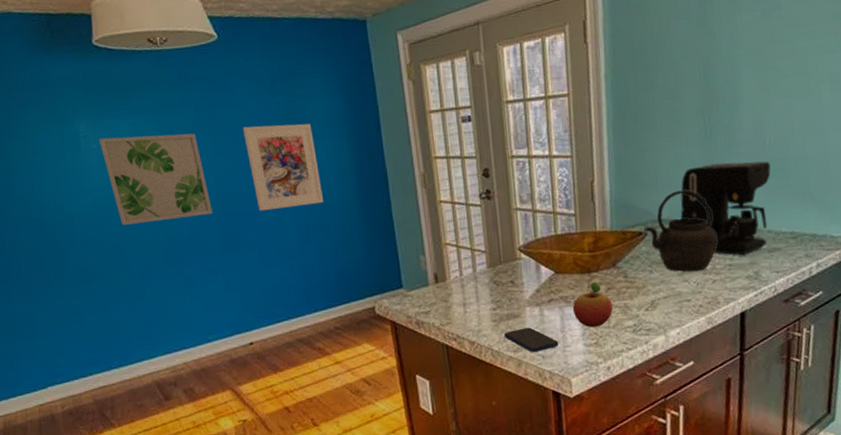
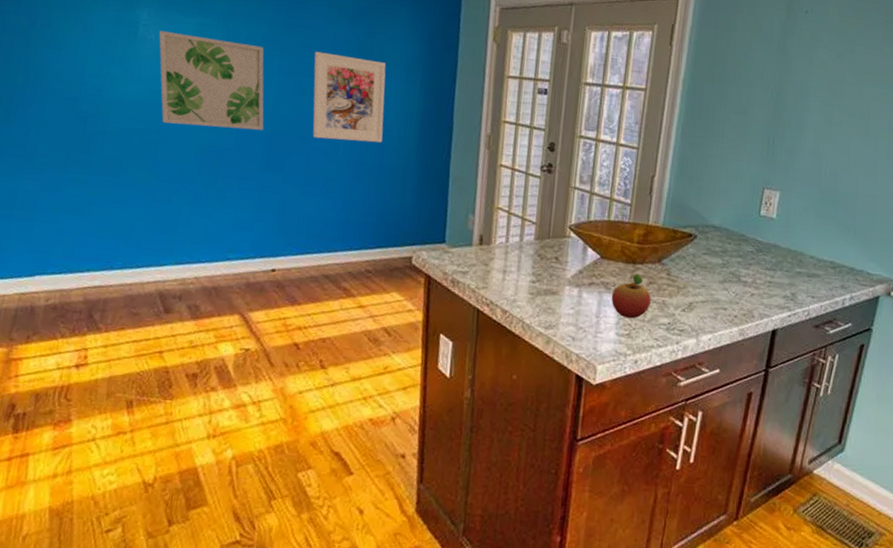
smartphone: present [505,327,559,352] -> none [539,306,592,333]
kettle: present [644,190,717,272] -> none [694,201,762,283]
coffee maker: present [680,161,771,256] -> none [731,182,822,276]

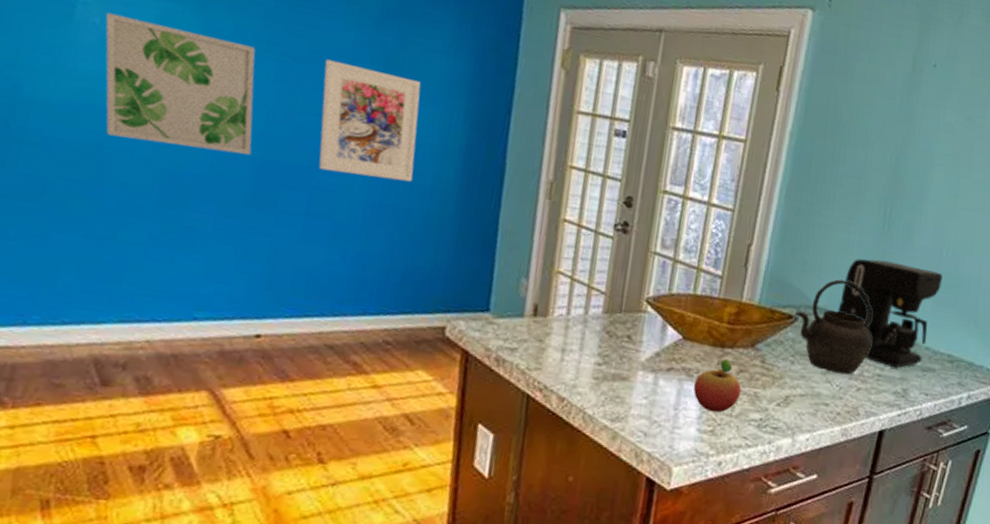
kettle: none [694,201,762,283] -> present [795,279,872,375]
coffee maker: none [731,182,822,276] -> present [837,259,943,368]

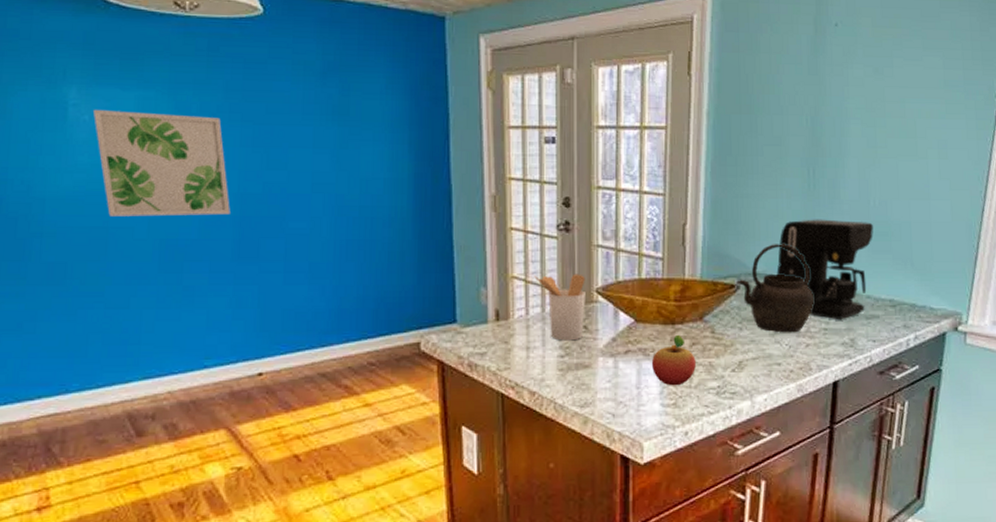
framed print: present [318,59,421,182] -> none [281,117,372,218]
utensil holder: none [581,273,637,350] -> present [534,273,585,341]

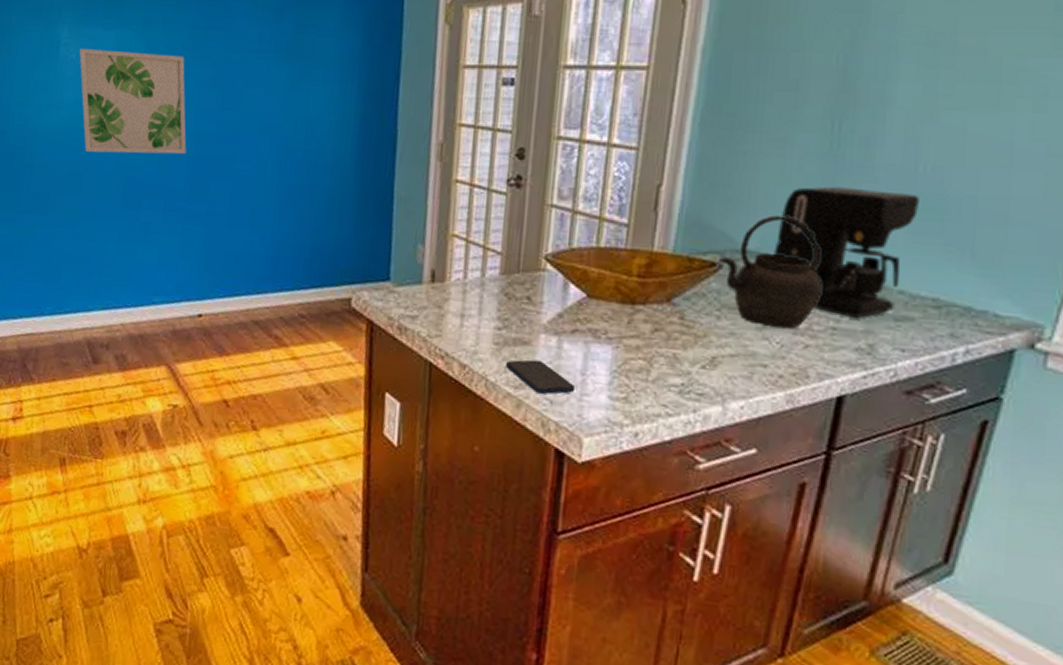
utensil holder: present [534,273,585,341] -> none [476,234,534,312]
smartphone: none [571,380,633,409] -> present [506,359,576,395]
fruit: present [651,334,696,386] -> none [601,316,657,378]

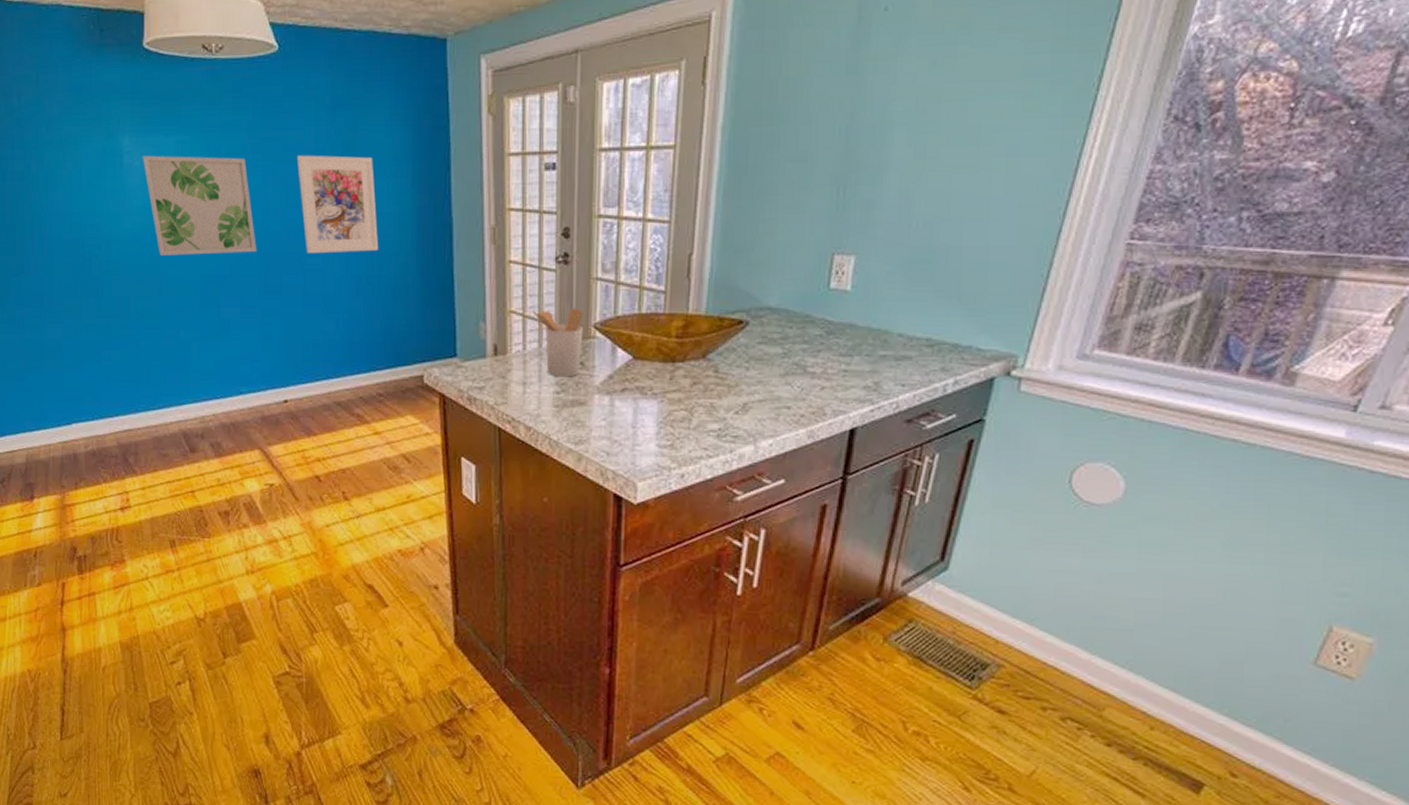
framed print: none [237,56,318,161] -> present [297,155,379,254]
utensil holder: none [476,234,534,312] -> present [532,308,583,377]
smartphone: present [506,359,576,395] -> none [566,418,628,447]
kettle: present [718,215,822,329] -> none [745,275,833,374]
coffee maker: present [773,186,919,319] -> none [792,245,913,361]

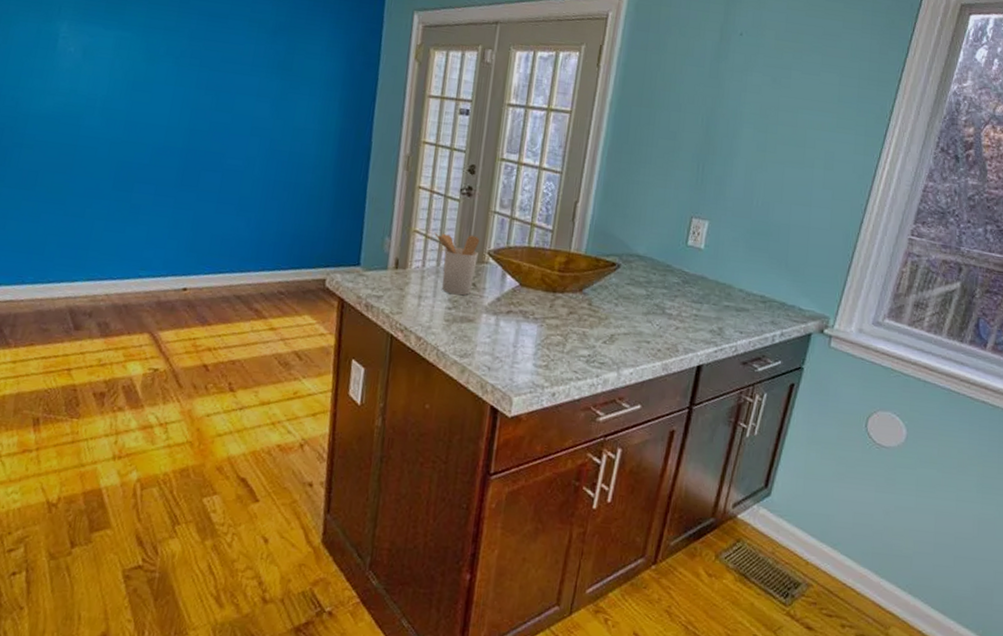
wall art: present [143,155,256,255] -> none [78,43,183,146]
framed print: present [297,155,379,254] -> none [228,67,305,161]

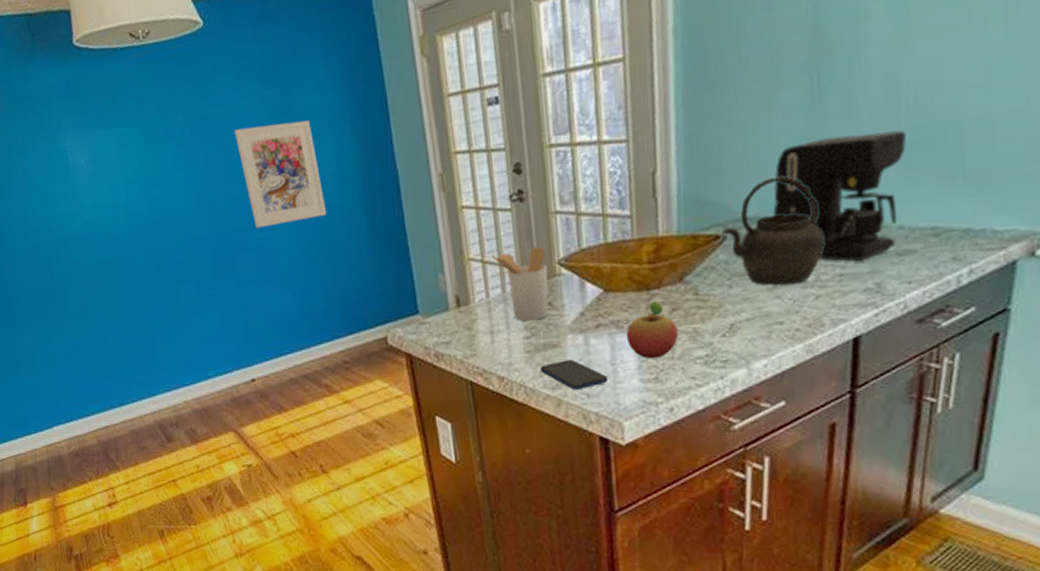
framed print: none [228,67,305,161] -> present [235,120,327,228]
smartphone: none [454,334,509,362] -> present [541,359,609,390]
fruit: none [529,302,571,350] -> present [626,300,678,359]
kettle: none [617,230,688,315] -> present [722,176,824,286]
coffee maker: none [656,211,753,309] -> present [773,130,906,262]

